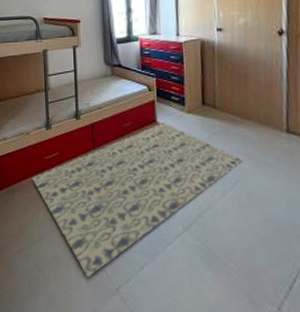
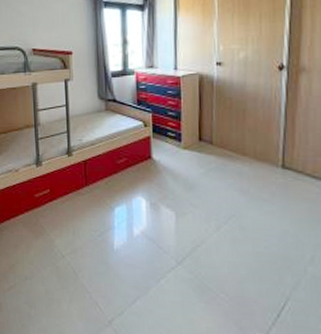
rug: present [32,122,243,277] -> none [22,158,238,312]

